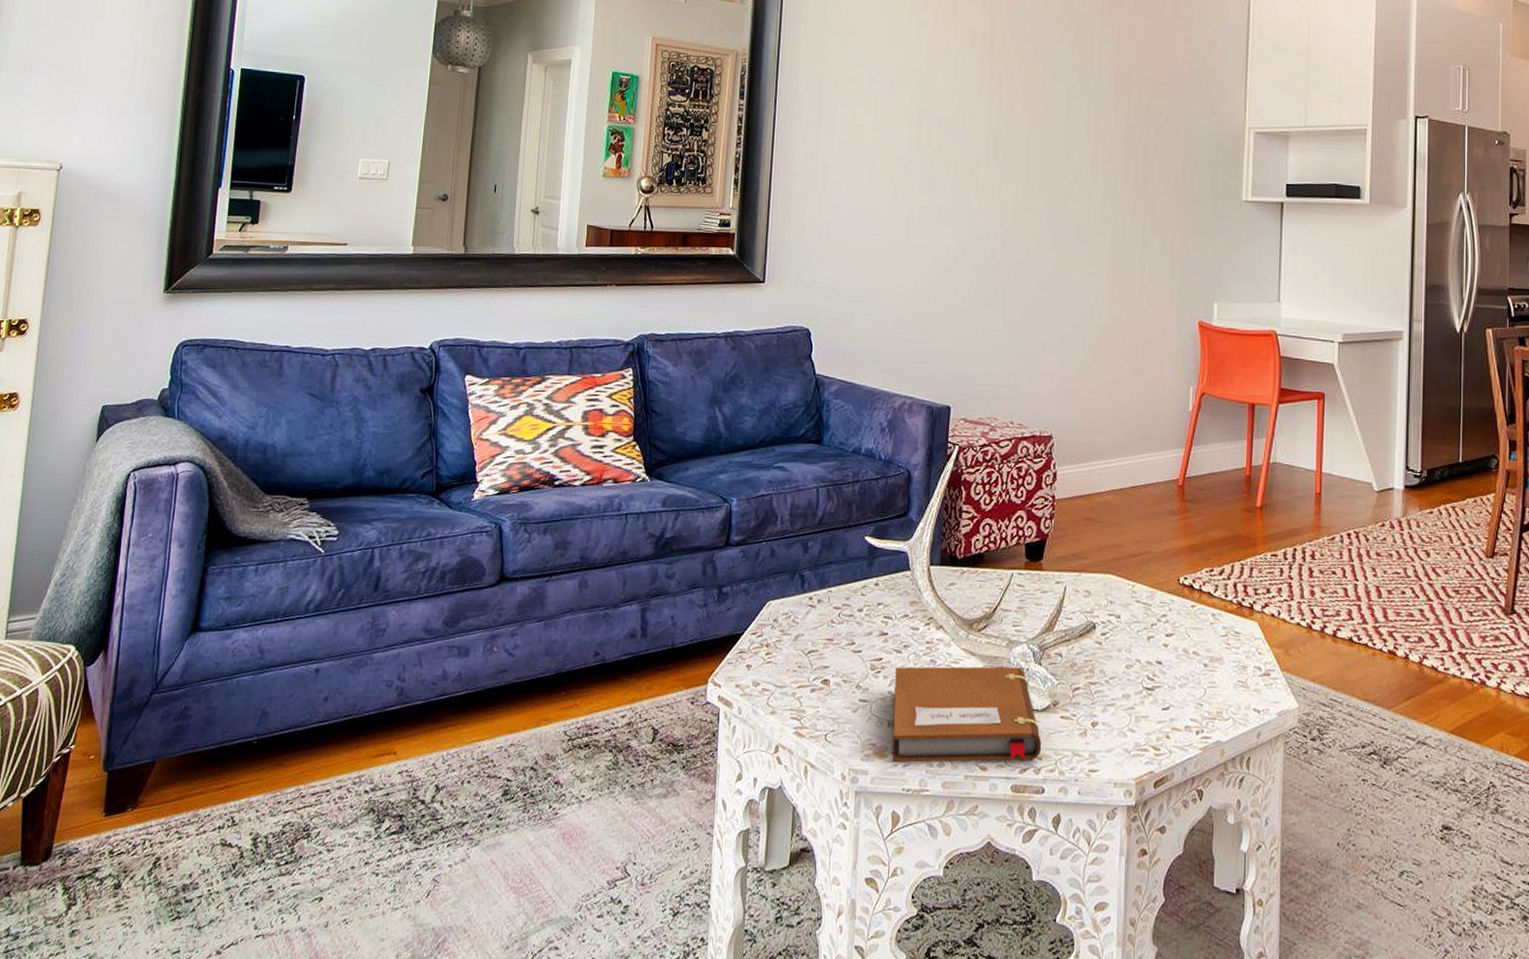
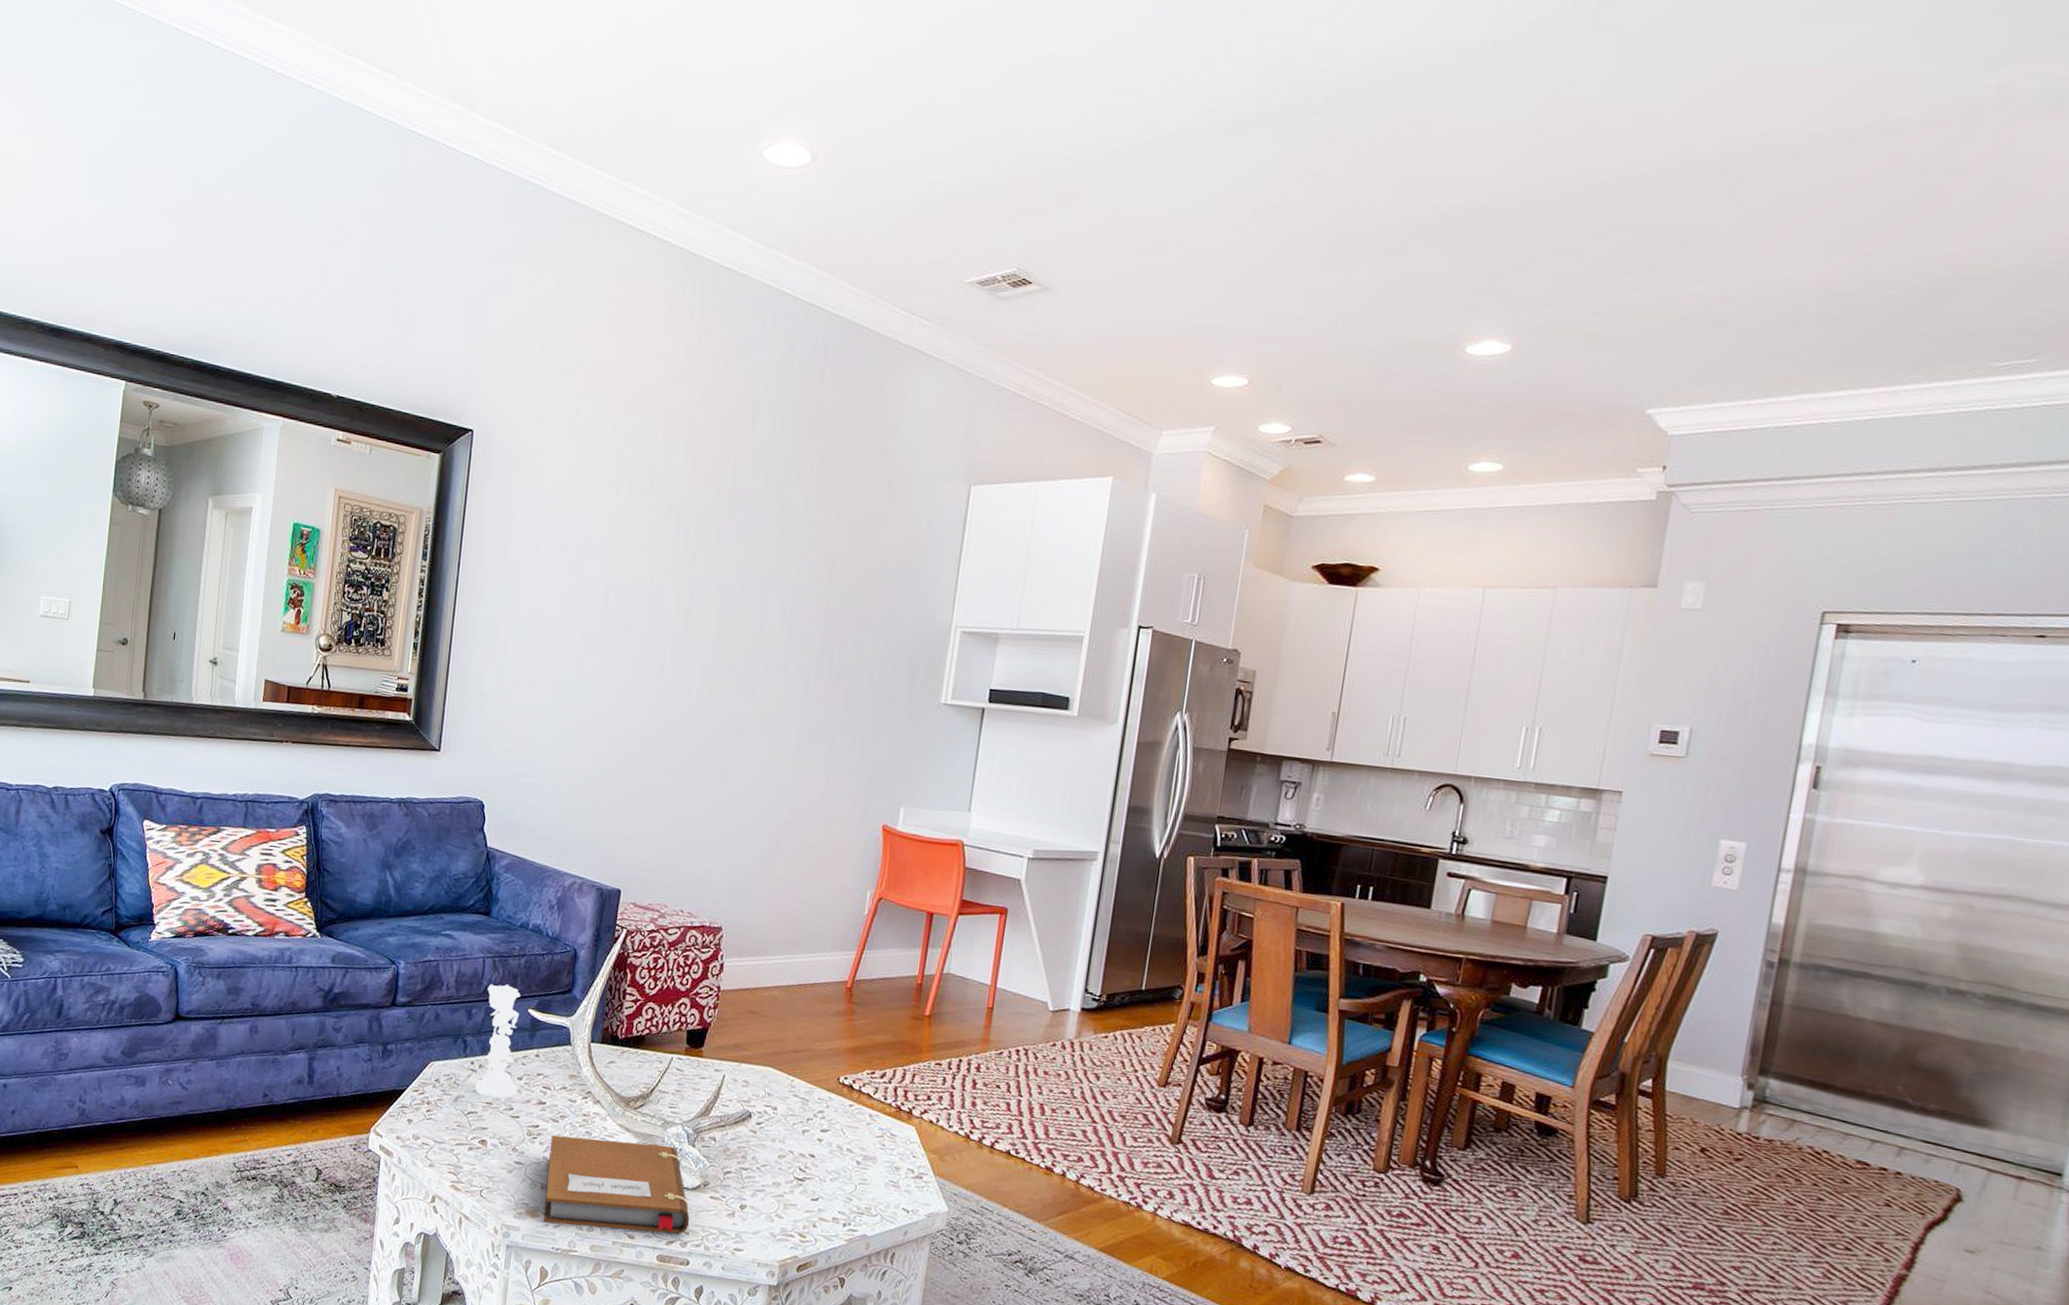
candle: none [814,513,859,633] -> present [475,984,521,1098]

